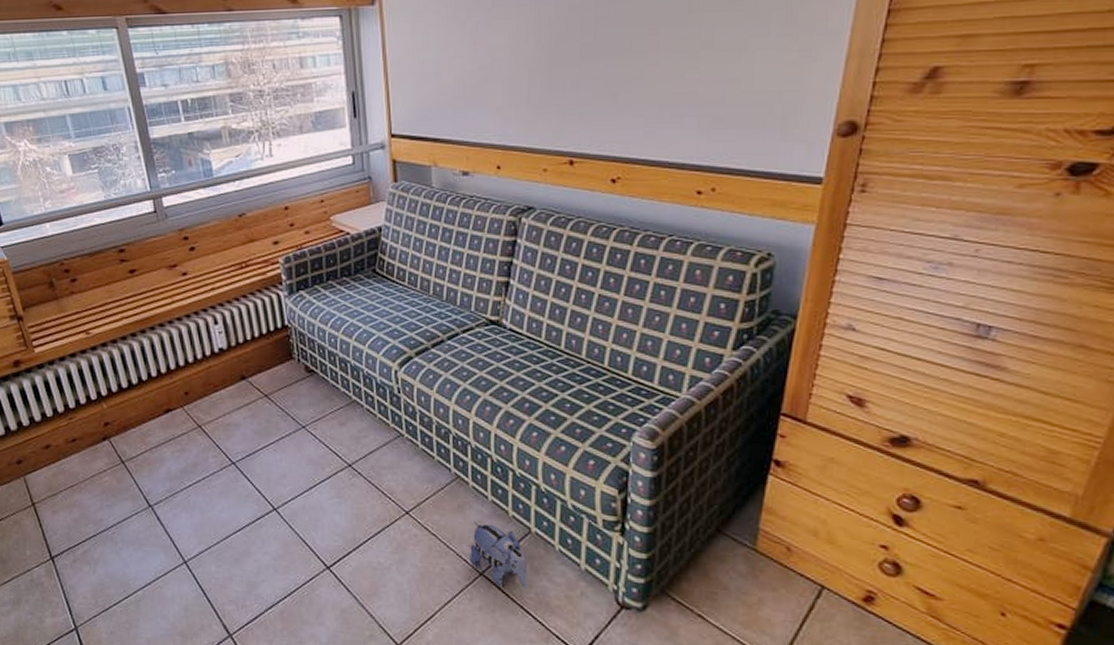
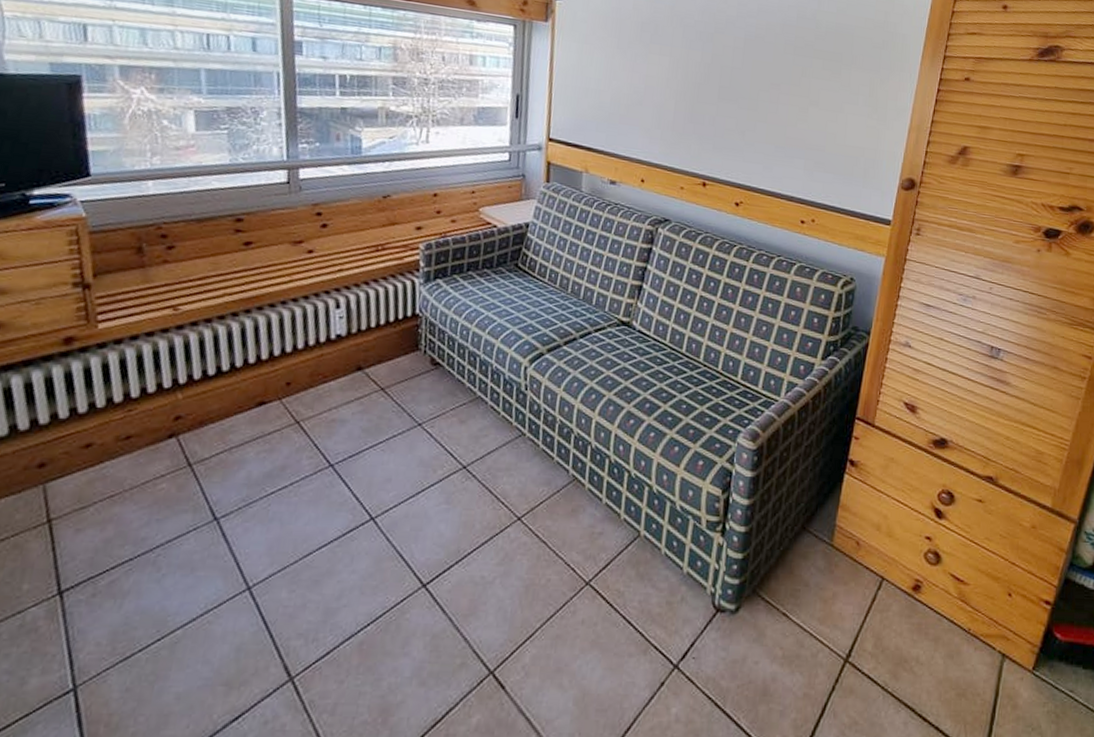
plush toy: present [470,521,528,589] -> none [577,526,634,597]

